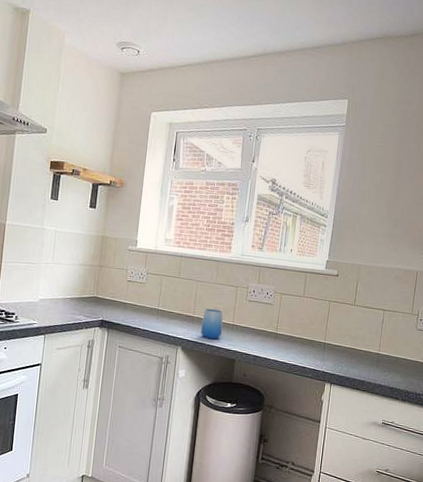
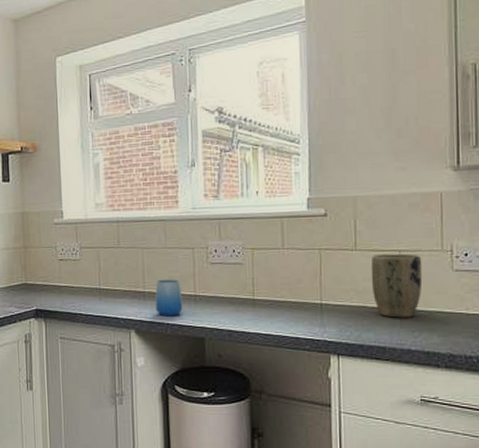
plant pot: none [361,310,398,361] -> present [370,253,423,318]

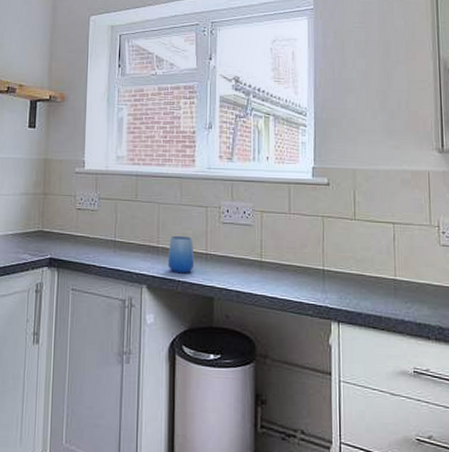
plant pot: present [370,253,423,318] -> none [368,225,414,288]

